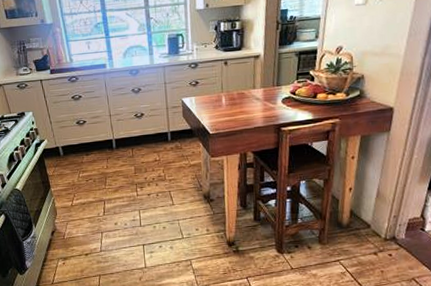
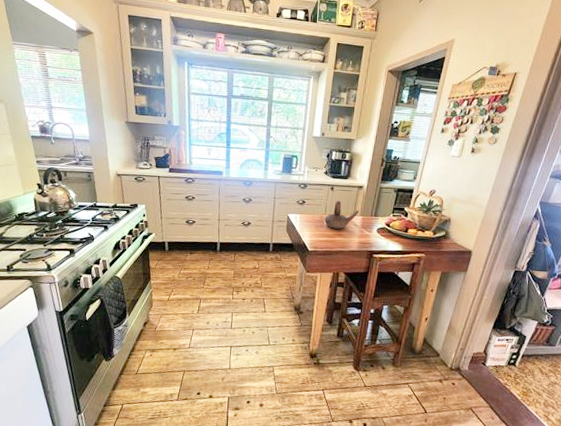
teapot: none [222,75,260,107] -> present [324,200,360,229]

